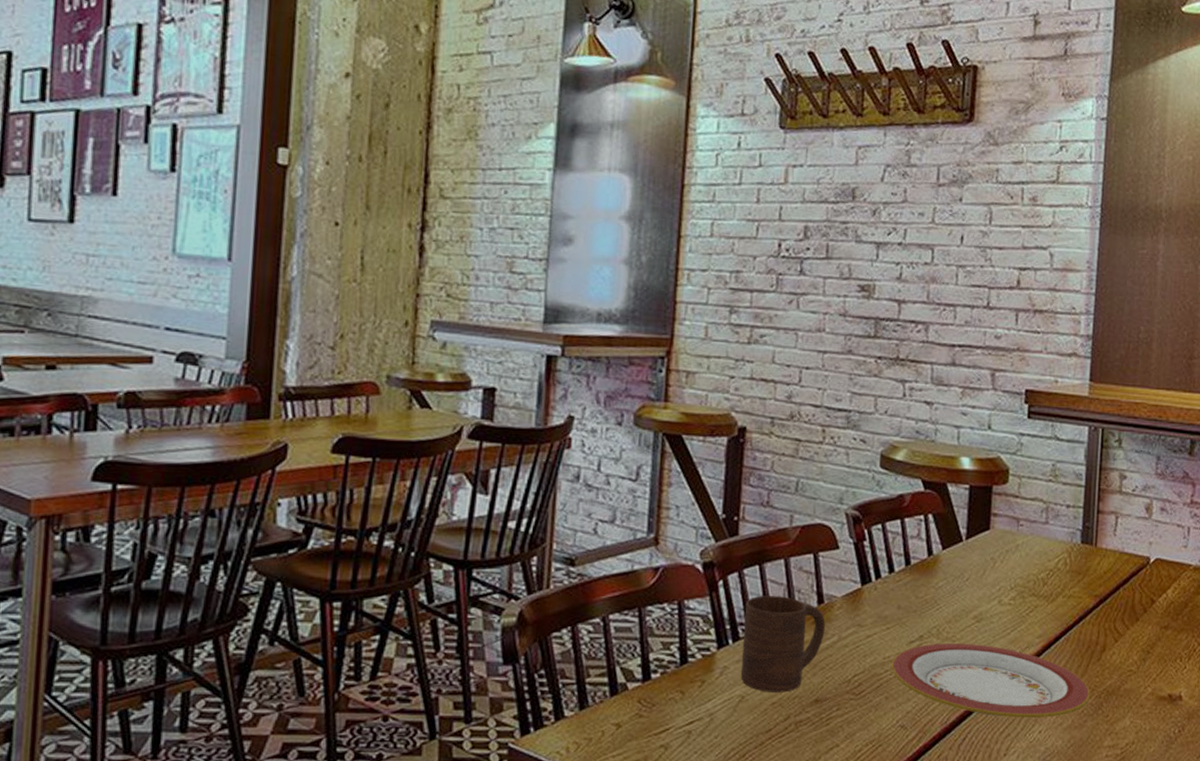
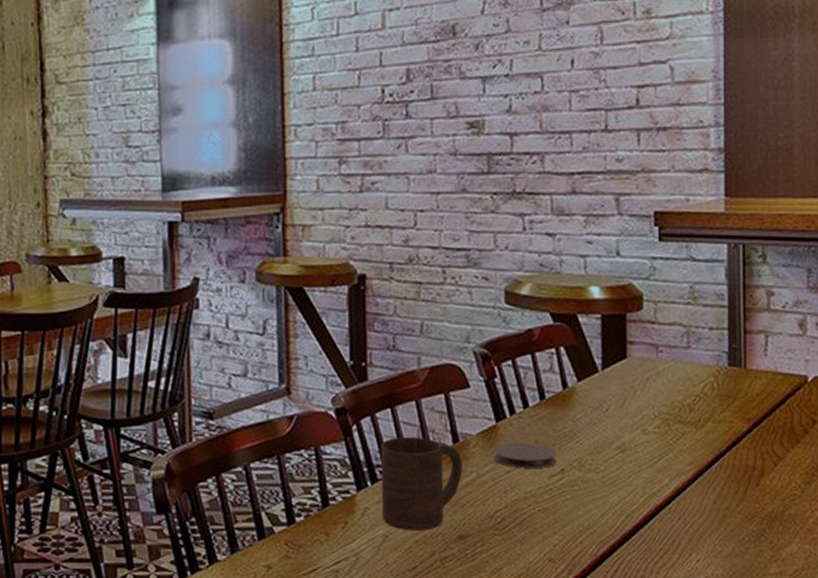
coaster: none [857,606,917,634] -> present [494,442,557,469]
plate: present [891,643,1090,719] -> none [533,474,751,548]

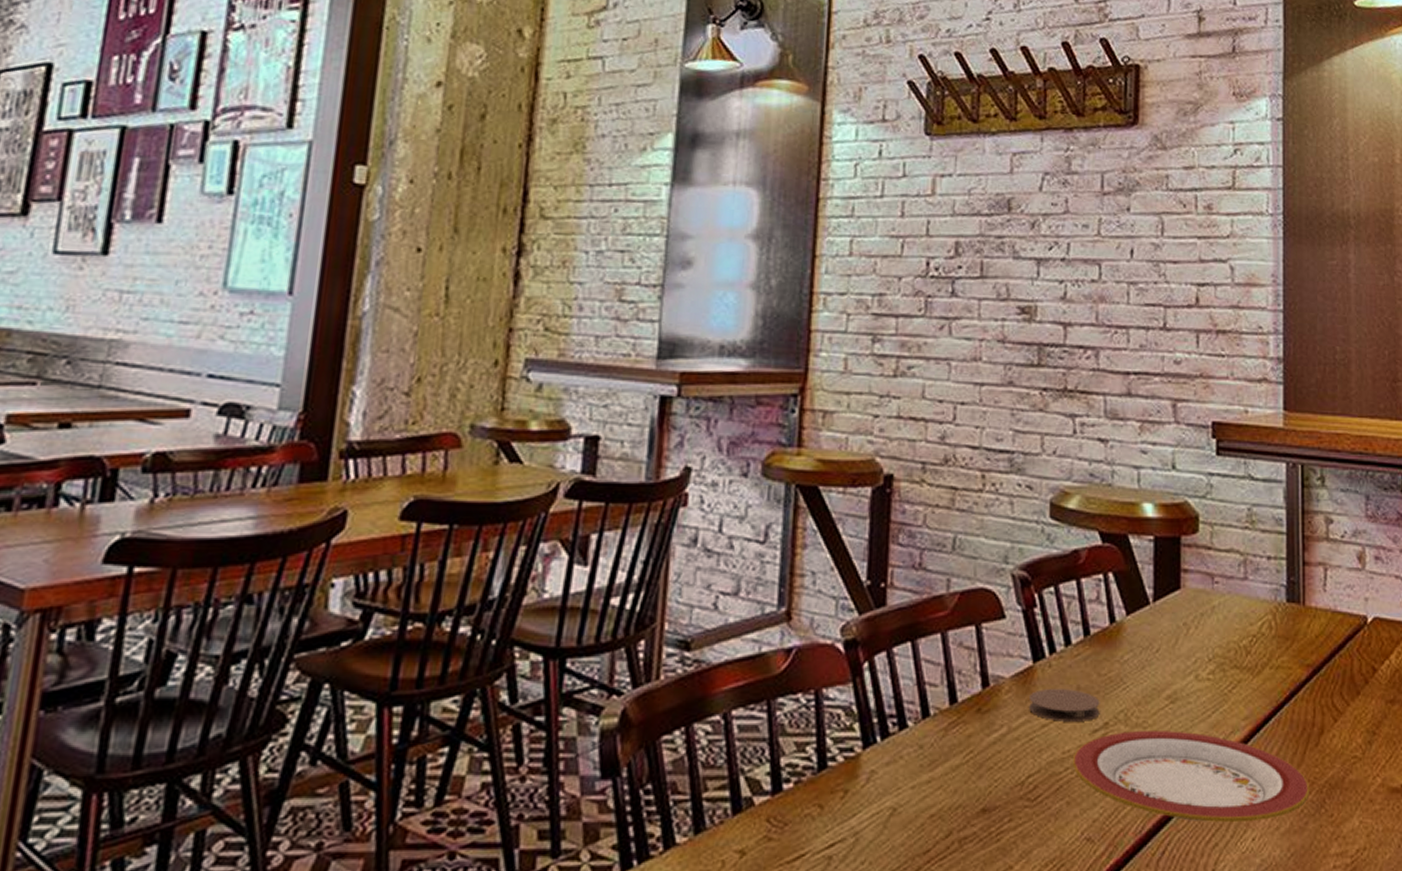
cup: present [380,437,462,531] -> none [891,679,992,802]
plate: none [533,474,751,548] -> present [1072,729,1310,823]

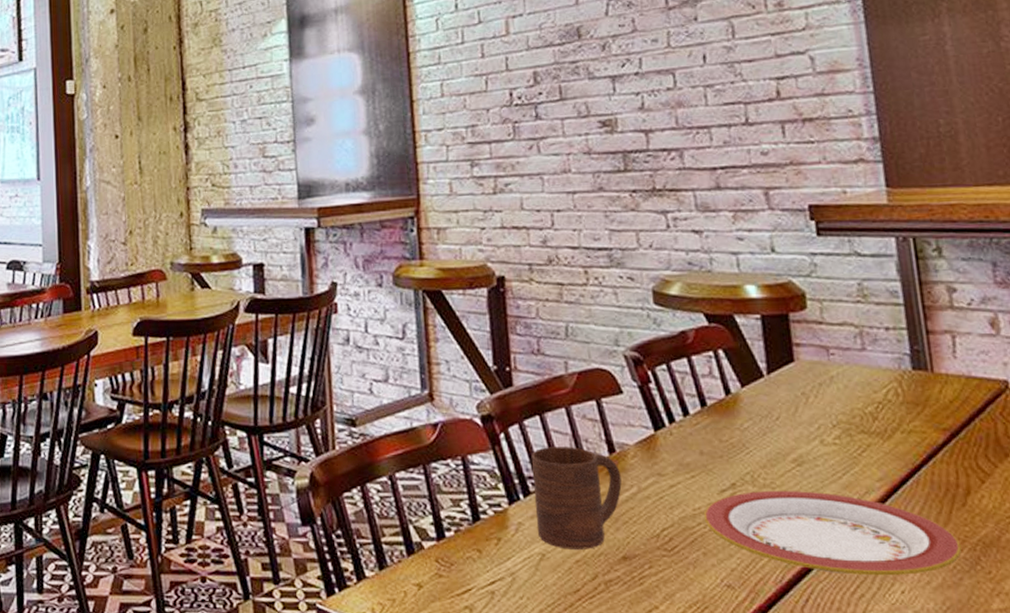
cup: none [891,679,992,802] -> present [531,447,622,549]
coaster: present [1029,688,1100,722] -> none [655,453,726,483]

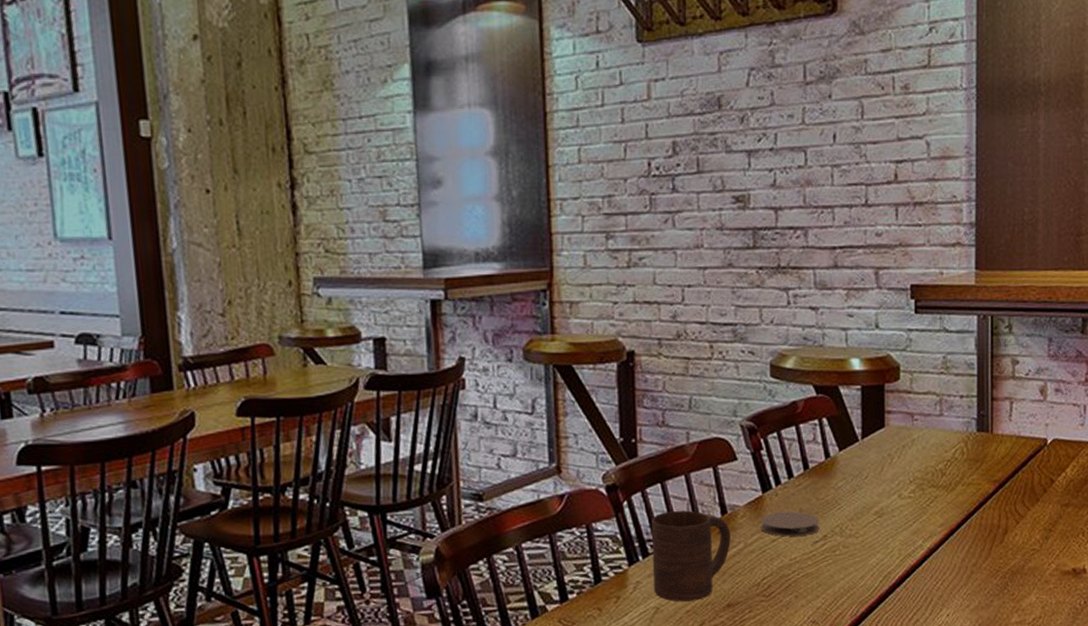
coaster: none [655,453,726,483] -> present [761,511,819,537]
plate: present [703,490,961,576] -> none [798,538,995,605]

